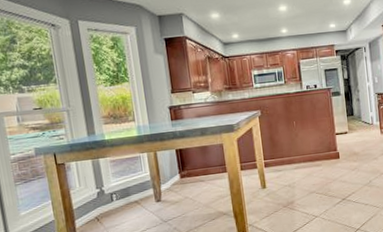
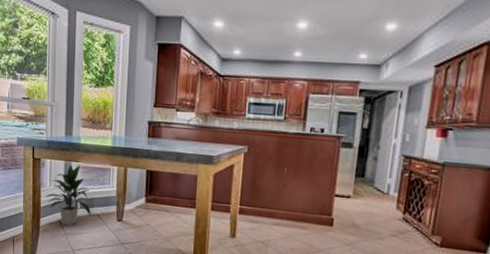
indoor plant: none [75,159,129,221] -> present [43,164,91,226]

